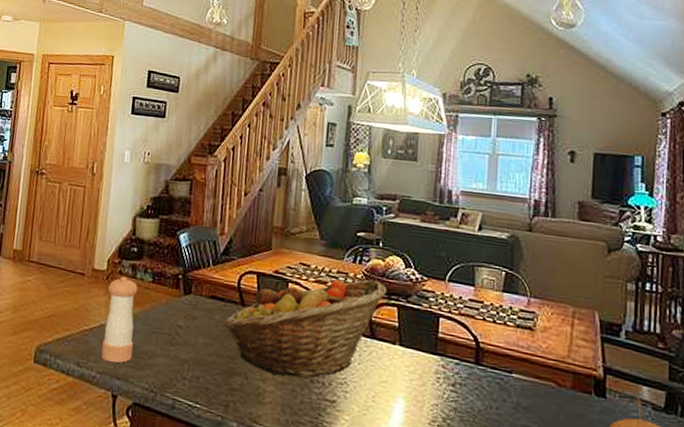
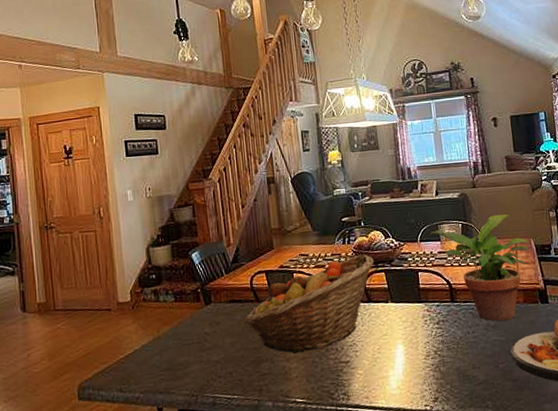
pepper shaker: present [101,277,138,363] -> none [135,303,170,381]
potted plant: none [463,270,593,405] -> present [430,214,531,321]

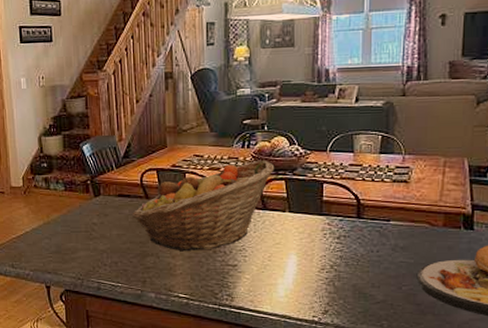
potted plant: present [430,214,531,321] -> none [343,128,463,244]

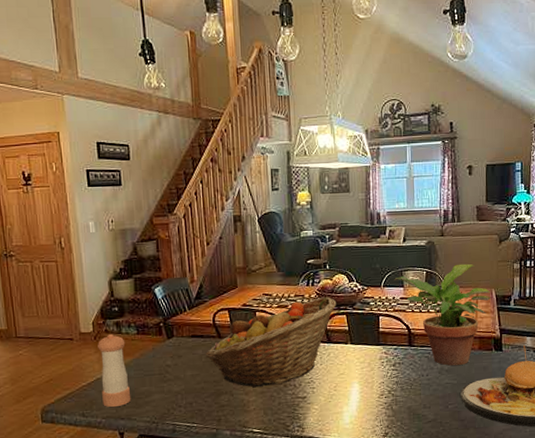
pepper shaker: none [27,190,58,261] -> present [98,334,131,408]
potted plant: none [343,128,463,244] -> present [394,263,491,366]

